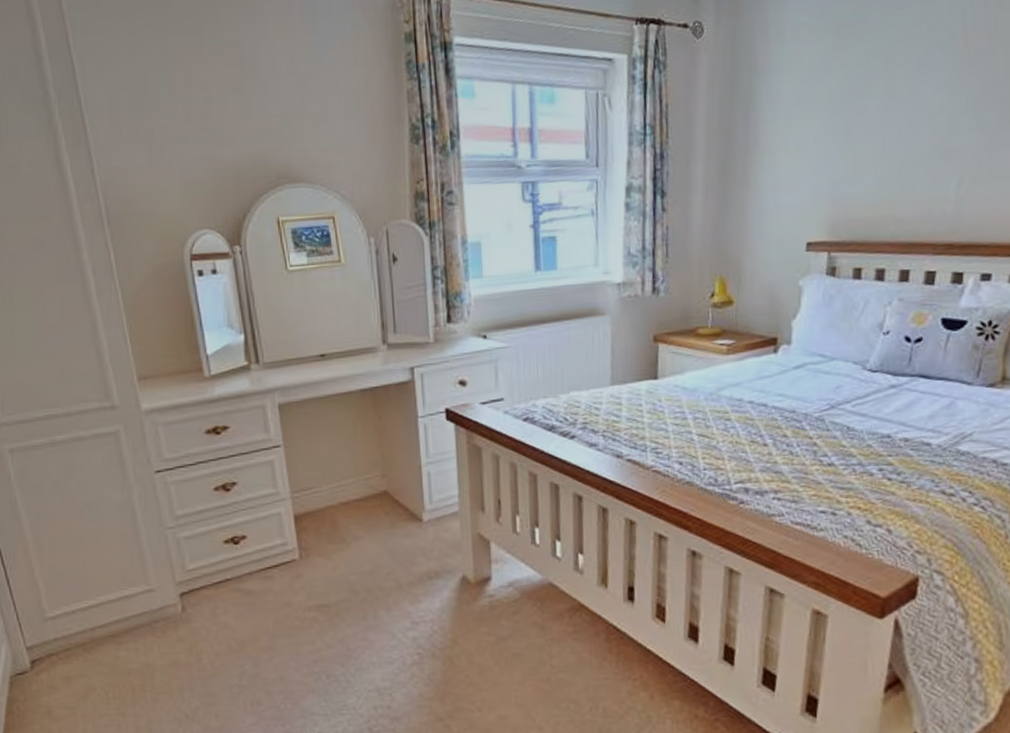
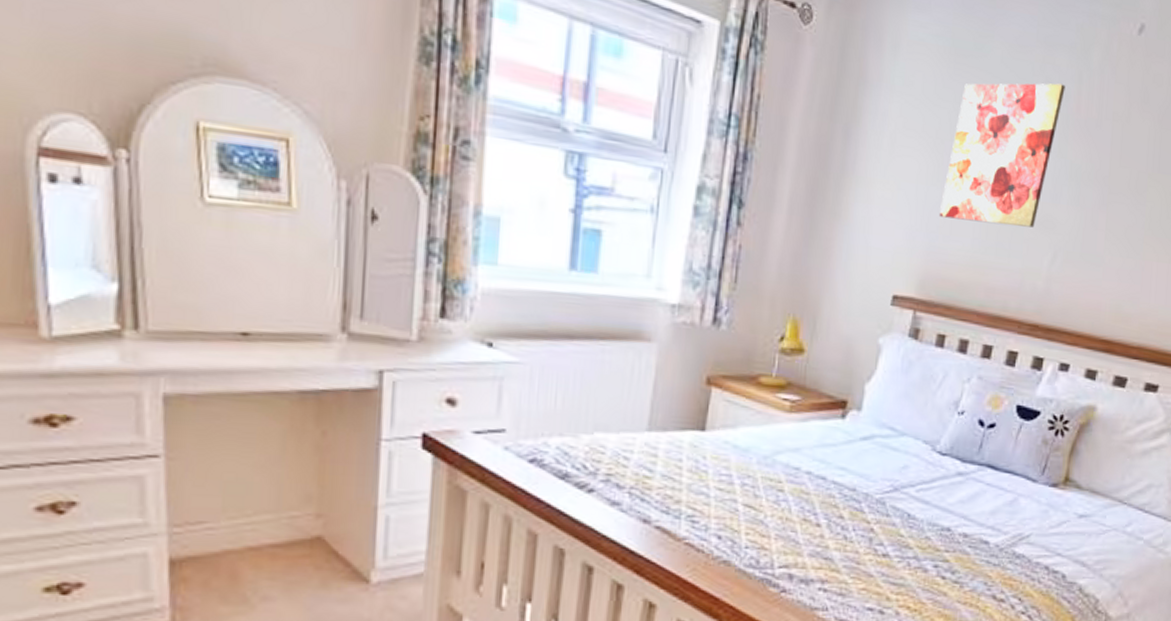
wall art: none [840,26,950,168] -> present [939,83,1065,228]

